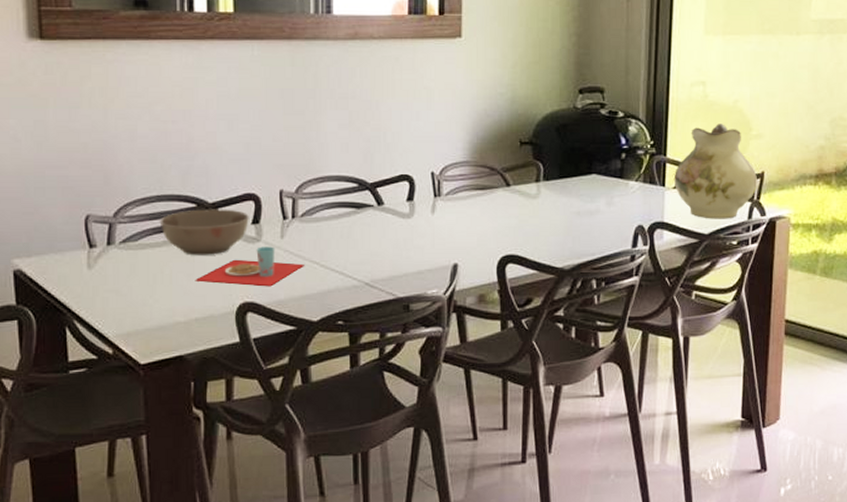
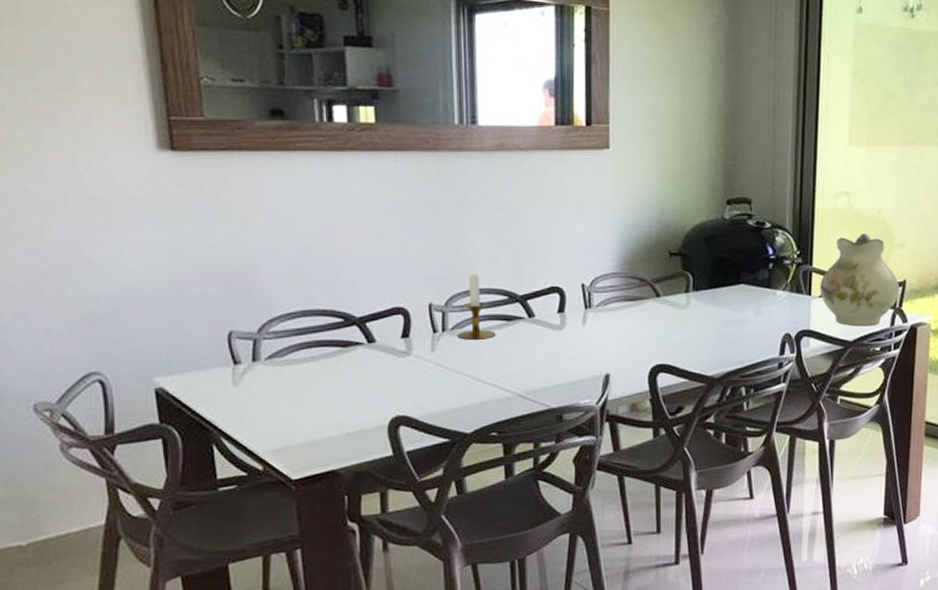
bowl: present [159,209,249,255] -> none [306,323,398,370]
place setting: present [195,246,304,287] -> none [345,360,456,400]
candlestick: none [307,161,345,227] -> present [457,274,496,340]

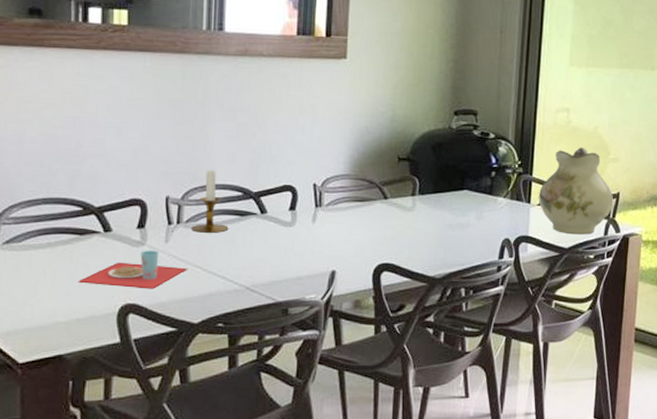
place setting: none [345,360,456,400] -> present [78,250,187,289]

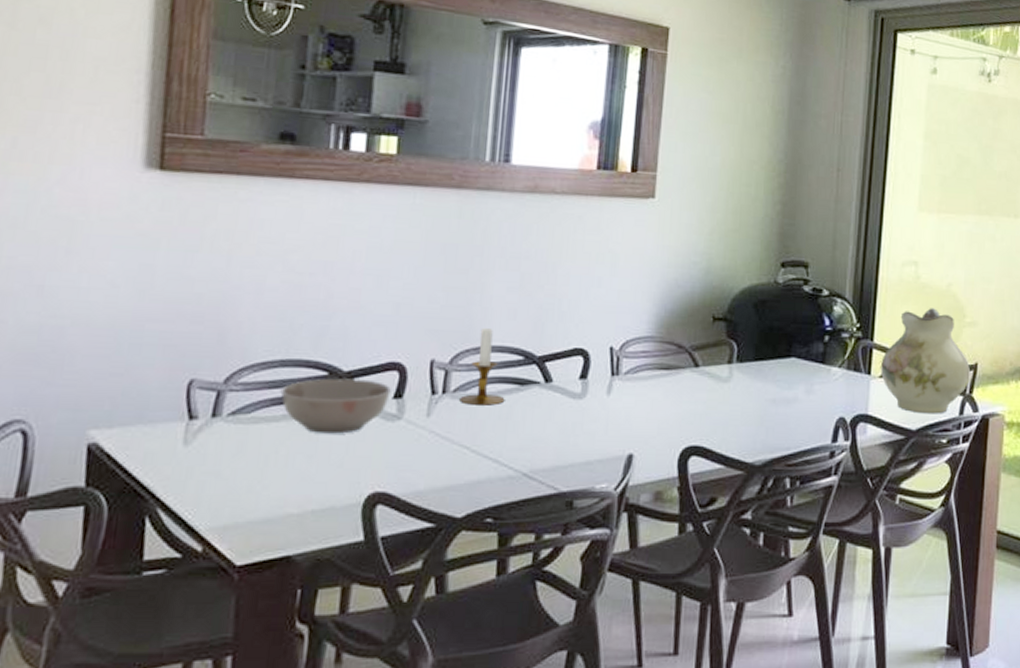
bowl: none [44,212,135,258] -> present [280,378,391,434]
place setting: present [78,250,187,289] -> none [316,426,452,474]

